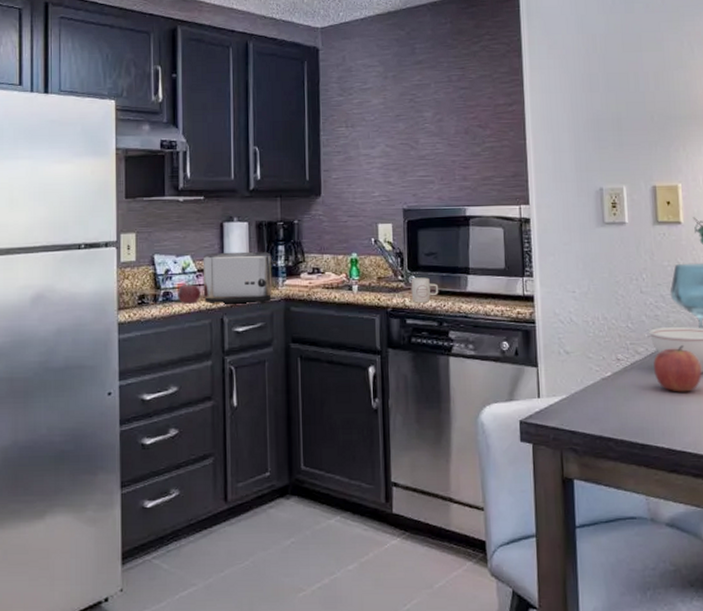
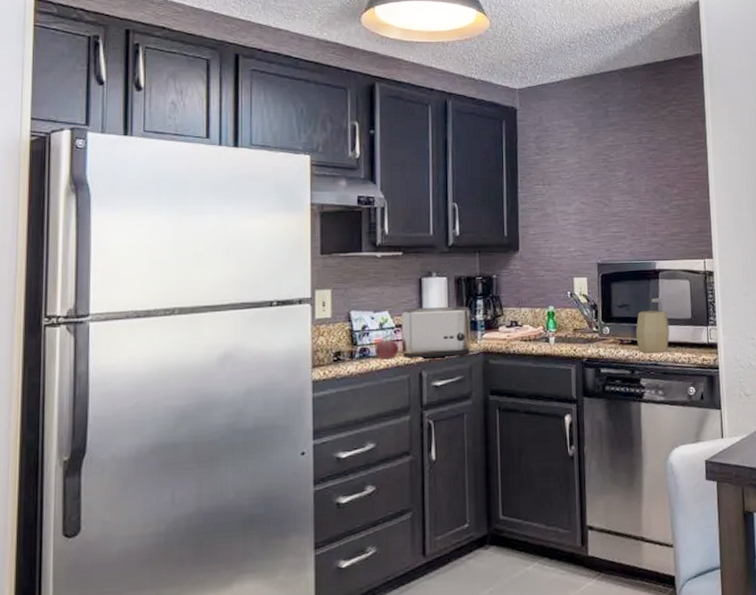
mug: present [411,277,439,303] -> none [605,328,631,353]
soap dispenser: none [444,246,482,306] -> present [635,297,670,354]

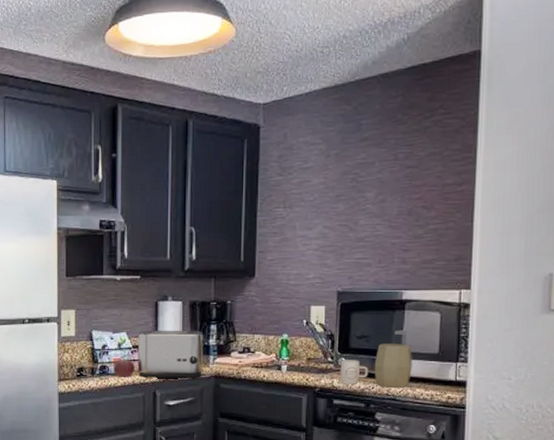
mug: none [605,328,631,353] -> present [340,360,369,385]

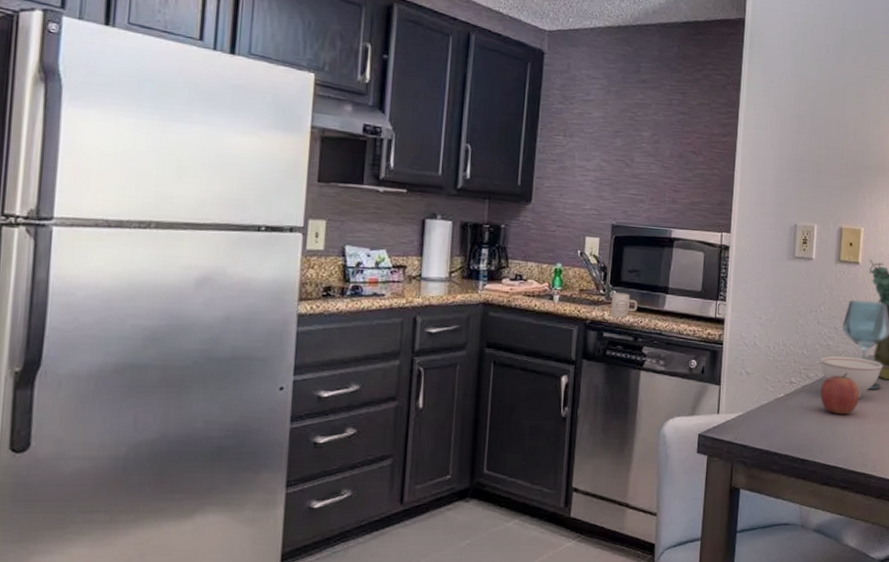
fruit: present [114,356,135,378] -> none [368,276,394,301]
toaster: present [137,330,209,379] -> none [396,249,479,306]
soap dispenser: present [374,330,413,389] -> none [643,266,679,324]

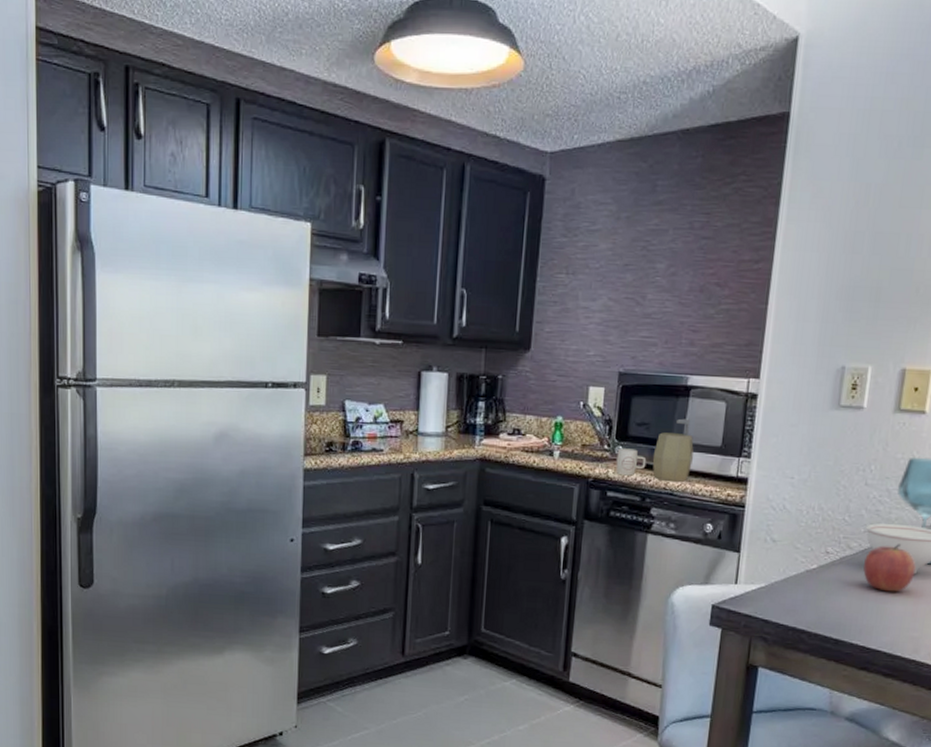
soap dispenser: none [643,266,679,324] -> present [652,418,694,483]

